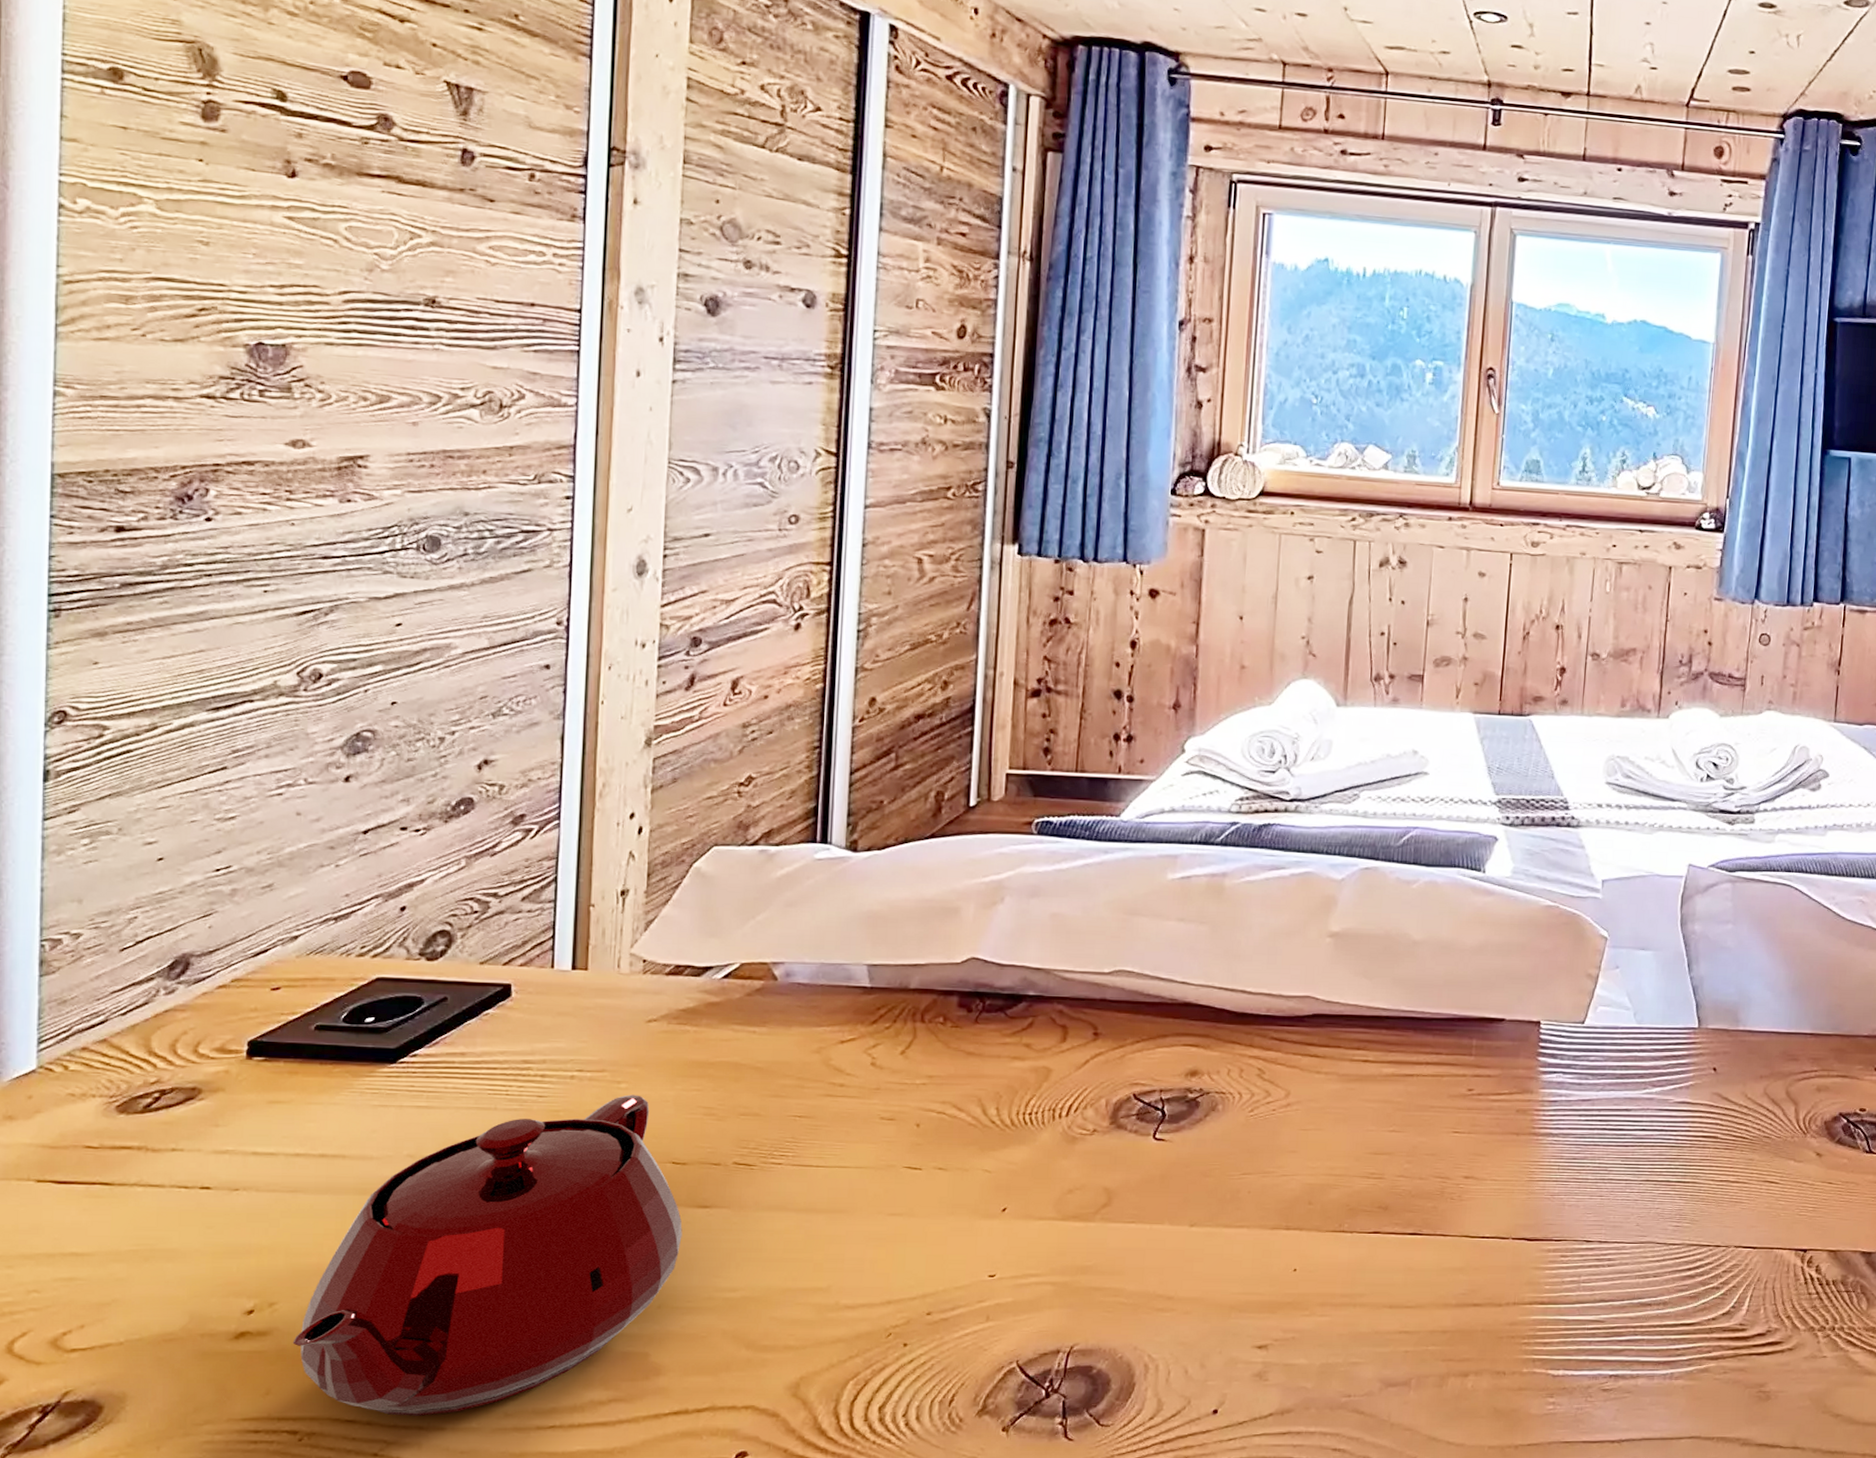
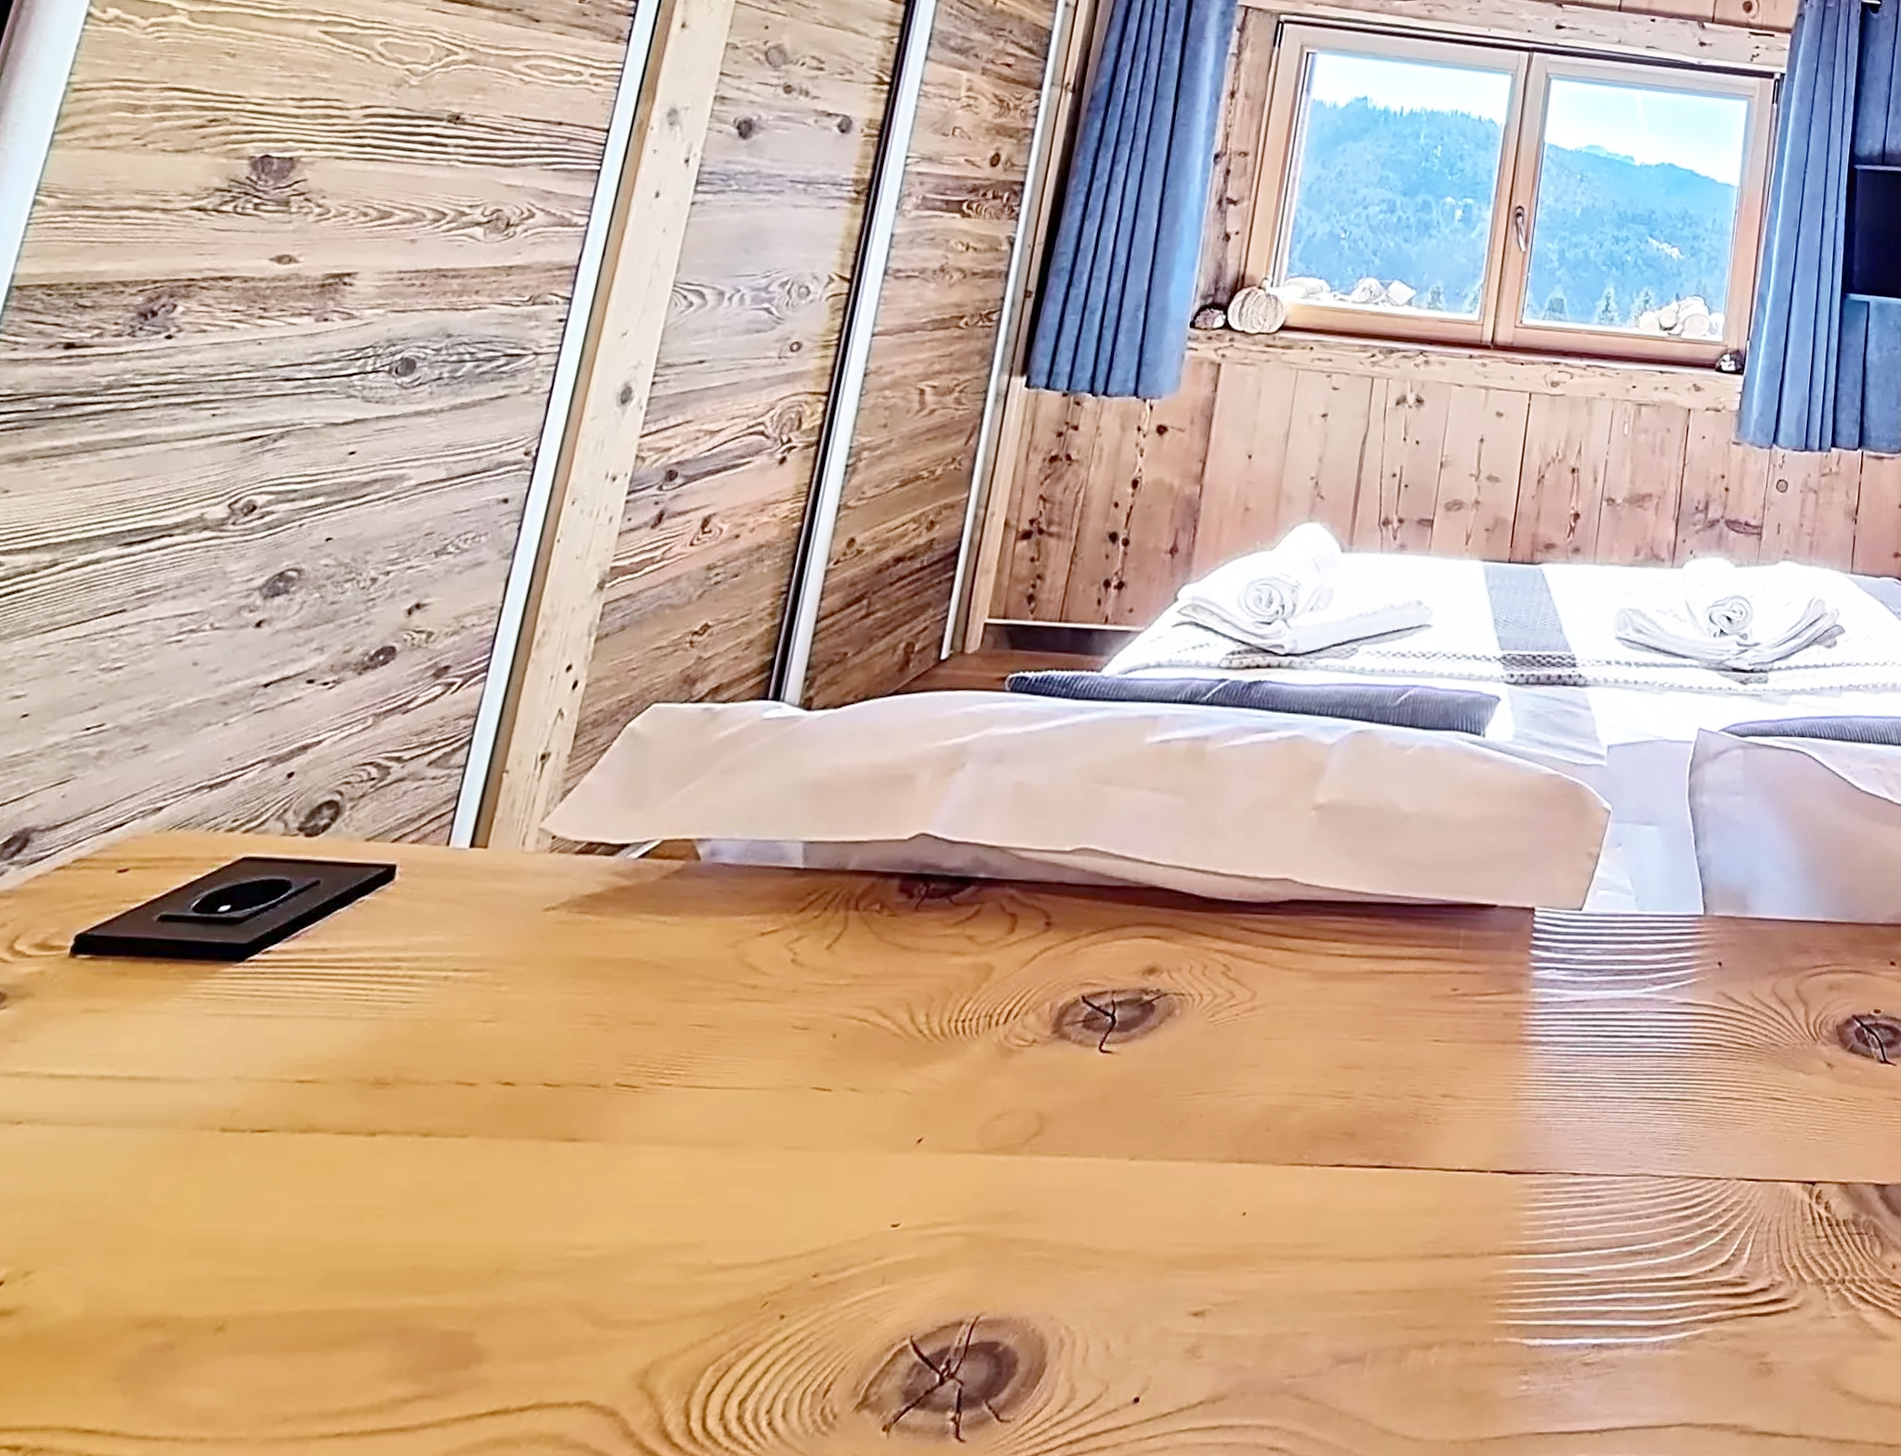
teapot: present [292,1094,683,1416] -> none [41,999,543,1423]

